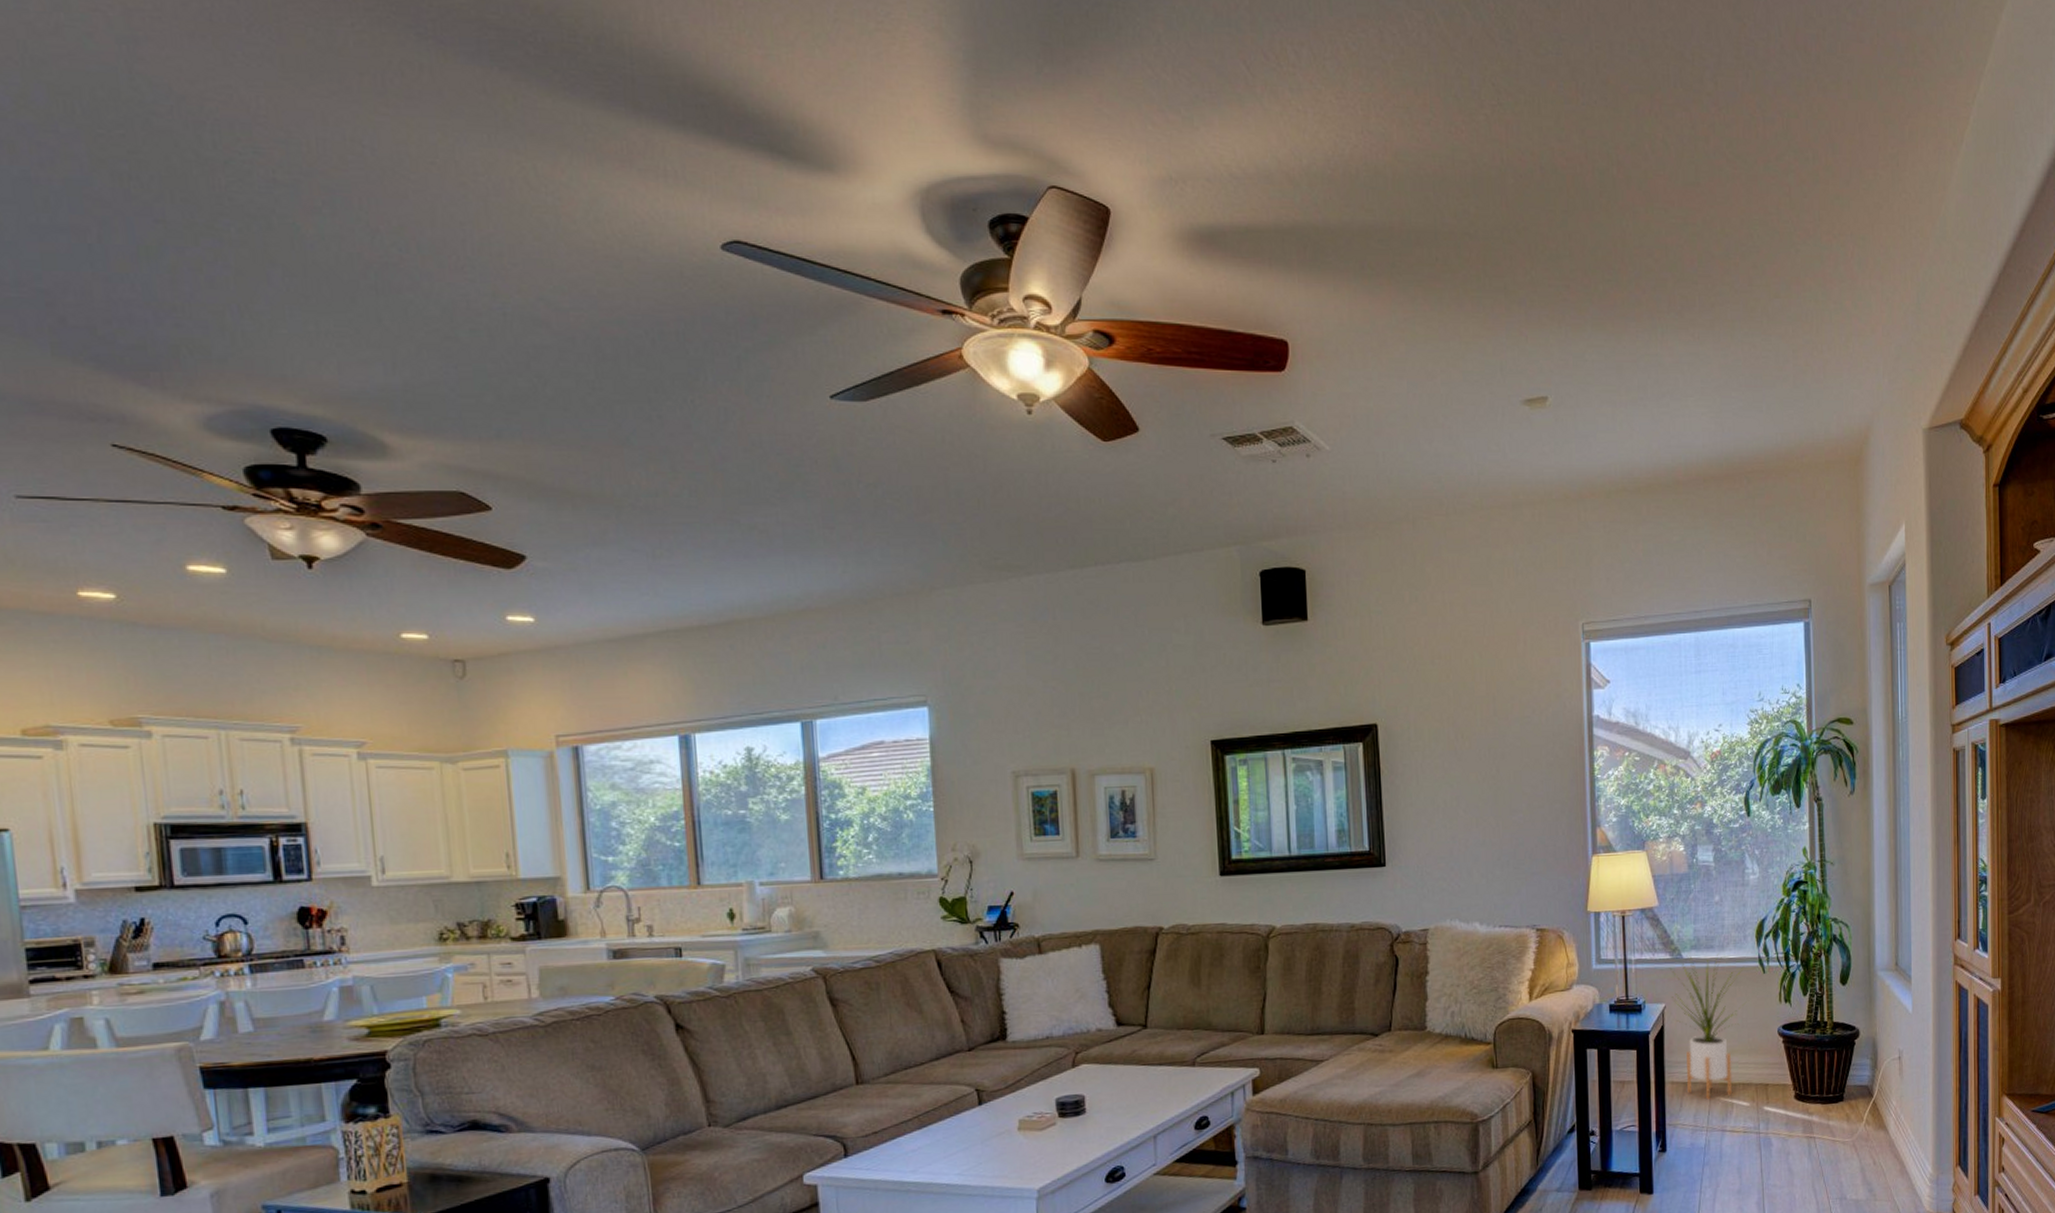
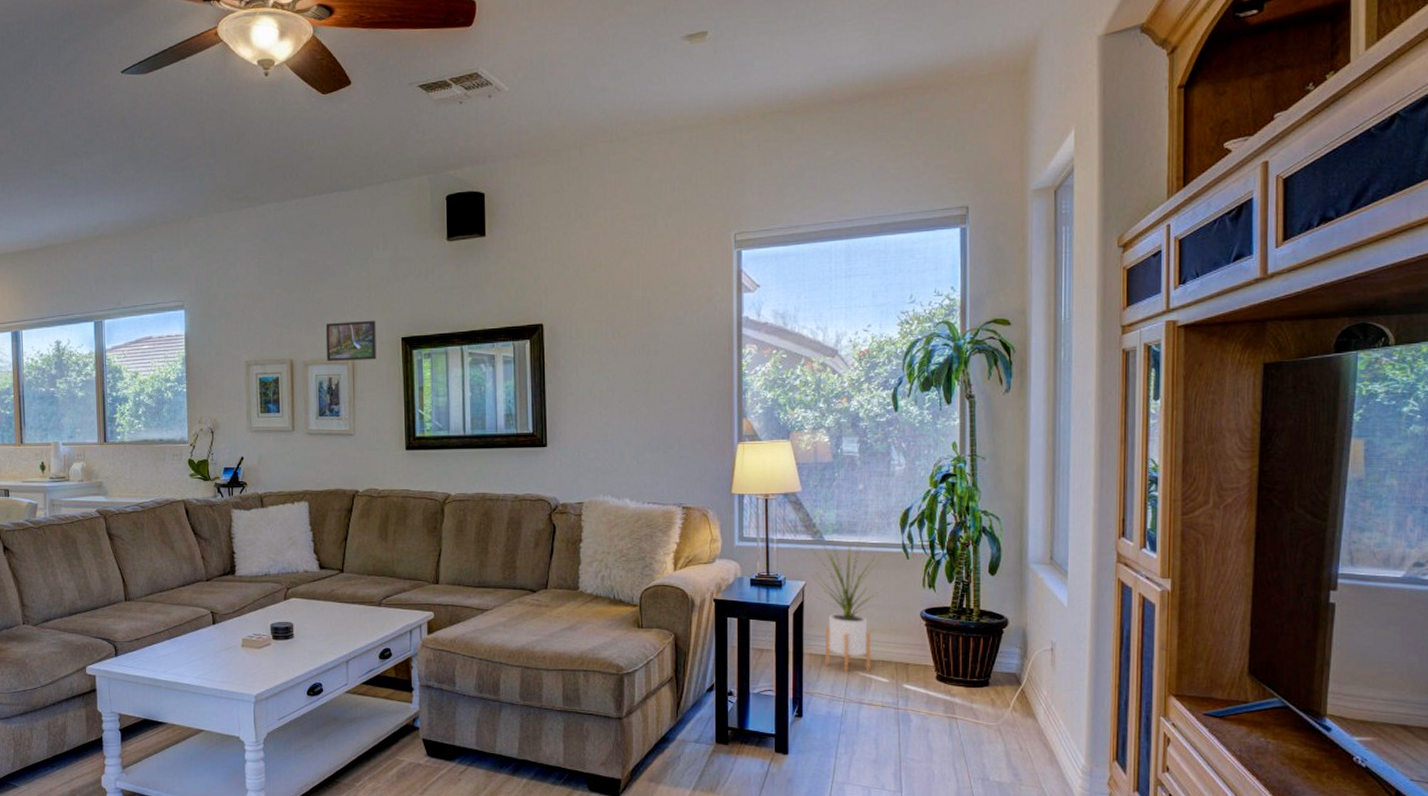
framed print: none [1116,719,1181,770] -> present [325,320,377,361]

